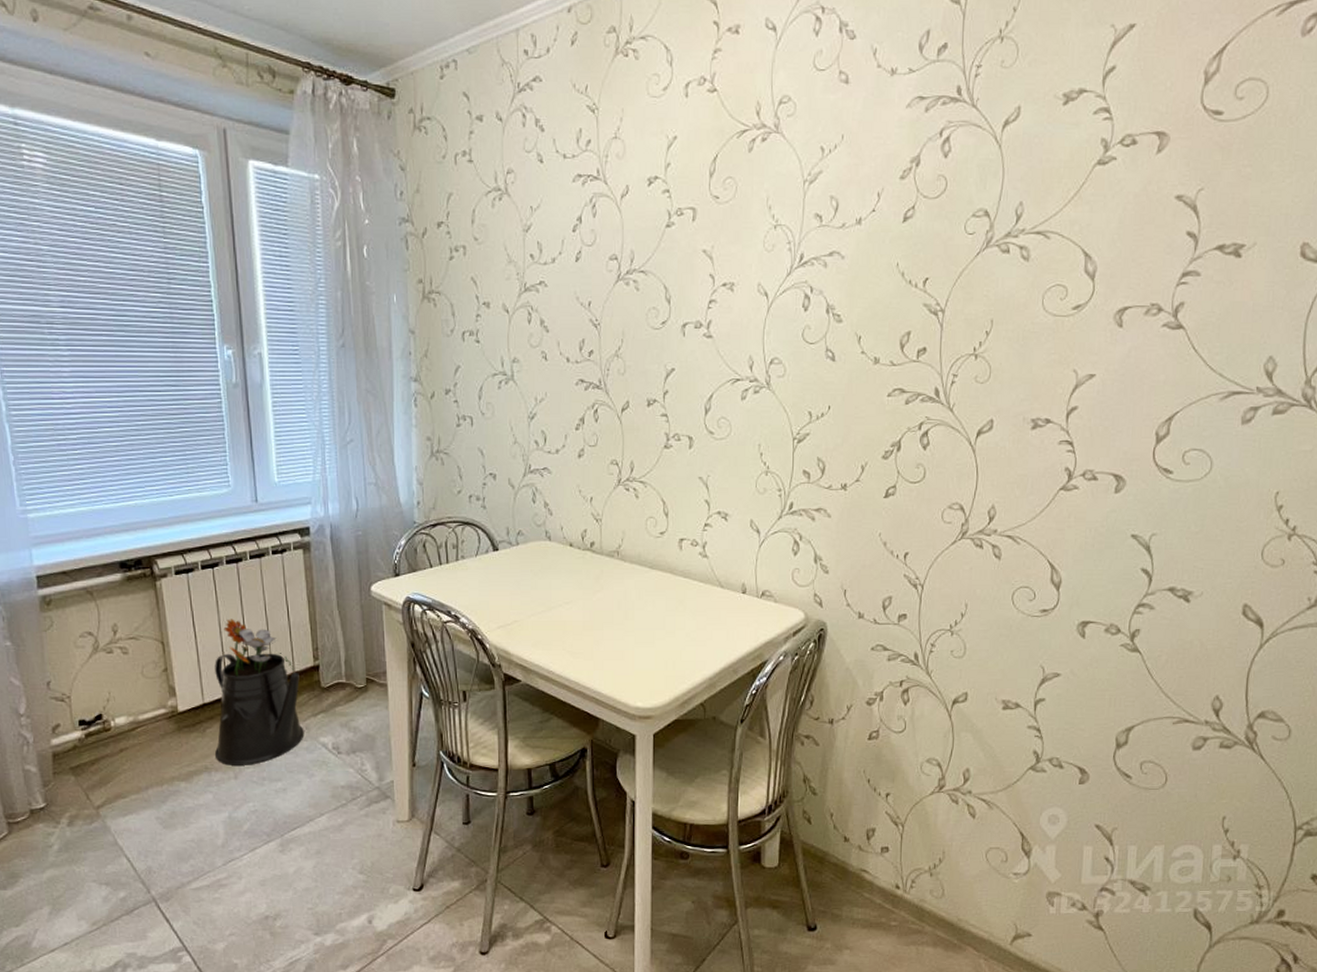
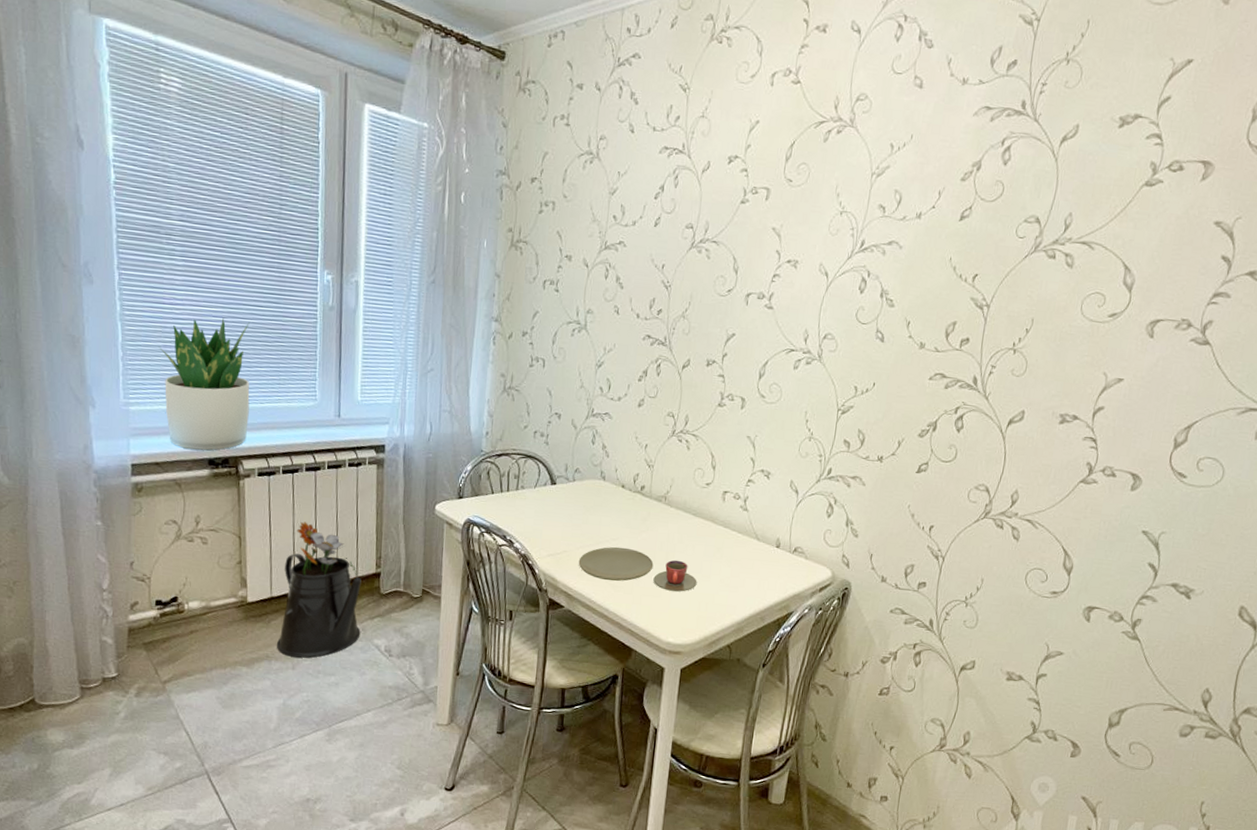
planter: none [52,407,159,553] -> present [159,317,250,451]
plate: none [531,610,613,648] -> present [578,546,654,581]
teacup: none [614,618,661,652] -> present [653,560,697,592]

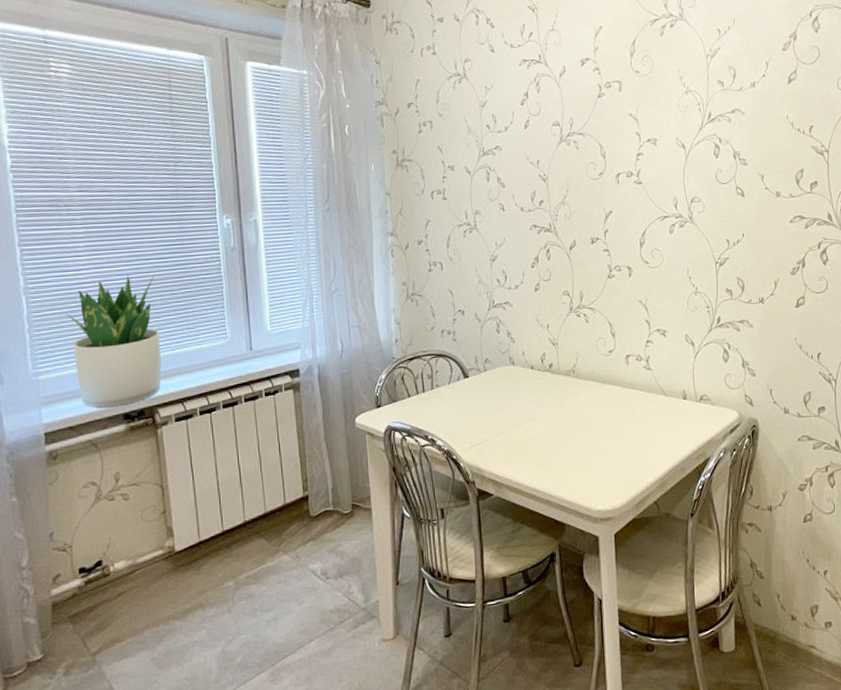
watering can: present [276,521,362,658] -> none [209,458,295,600]
plate: present [578,546,654,581] -> none [500,425,573,461]
teacup: present [653,560,697,592] -> none [574,428,616,460]

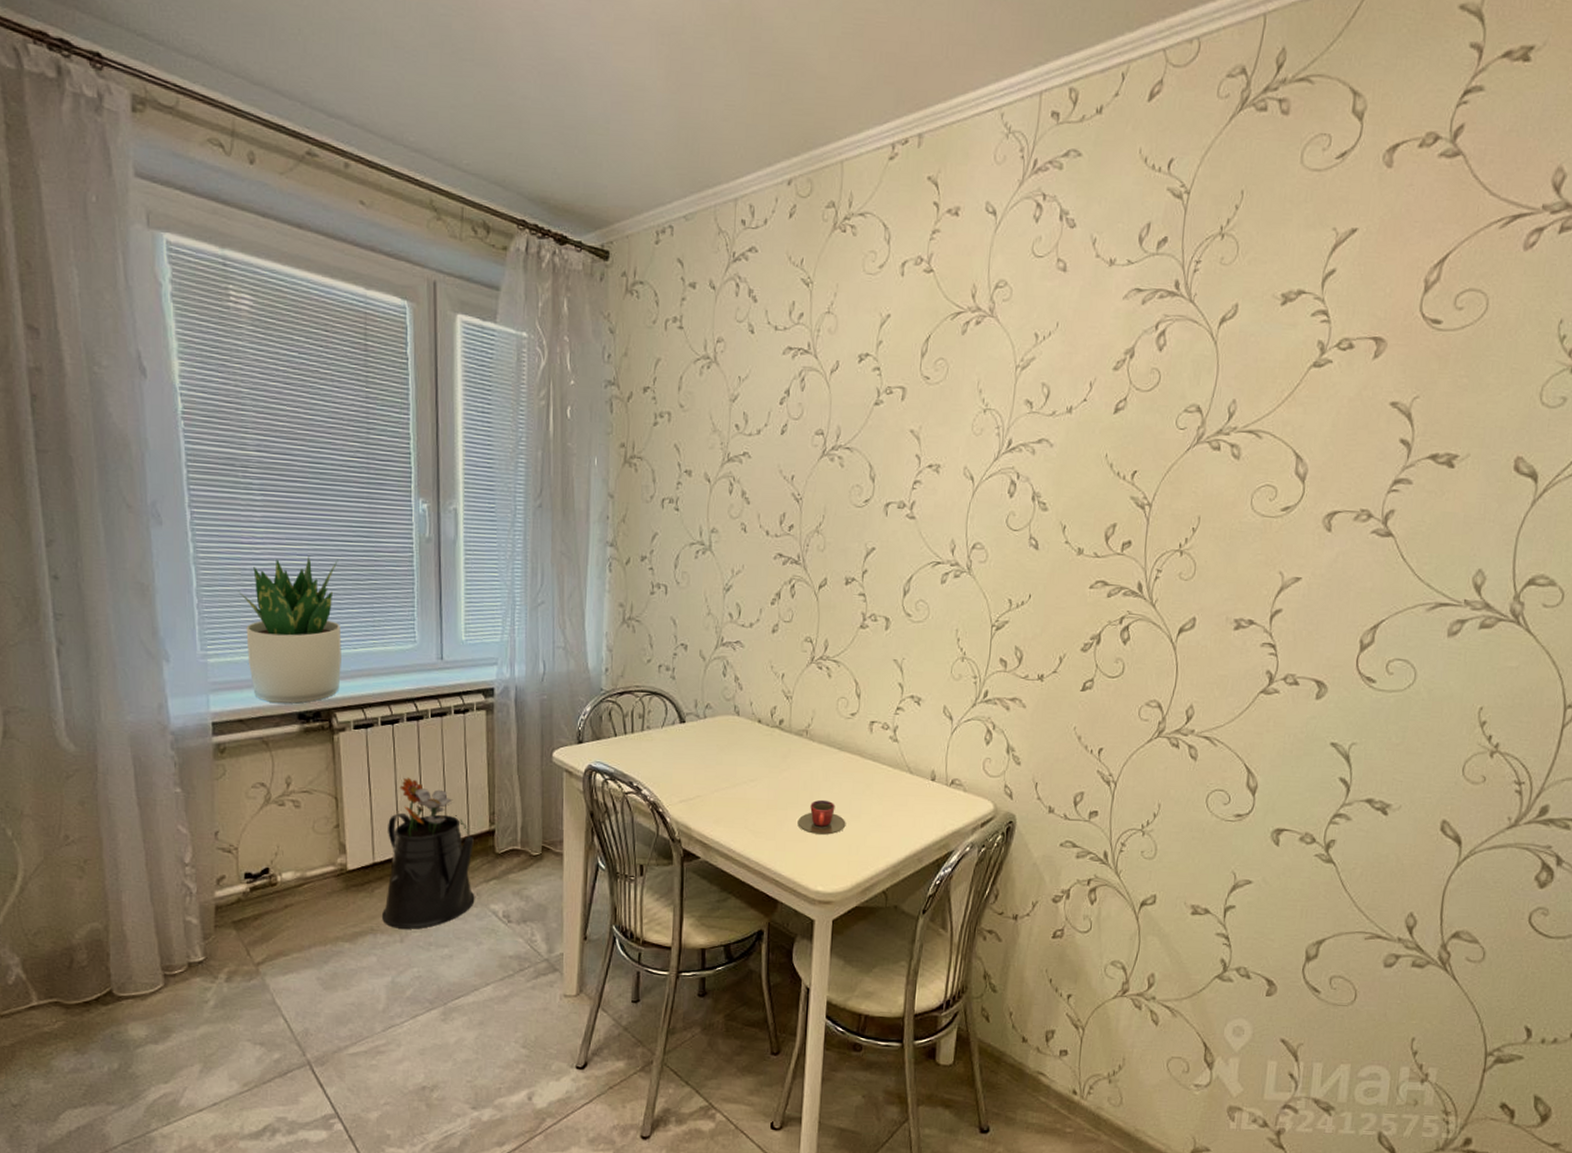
watering can: none [209,458,295,600] -> present [381,777,475,929]
teacup: none [574,428,616,460] -> present [797,799,846,835]

